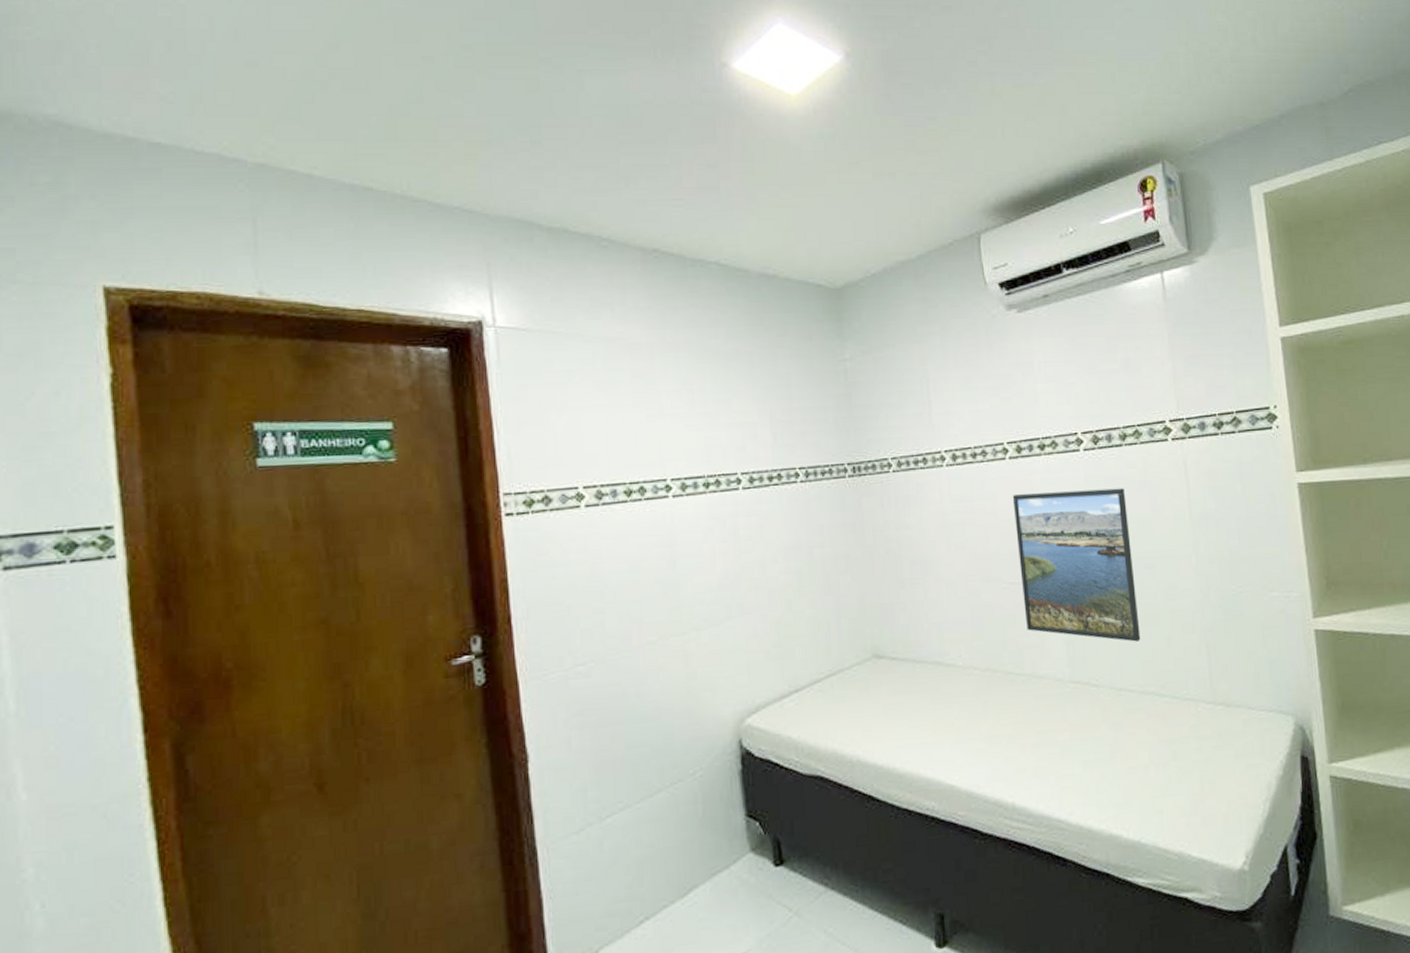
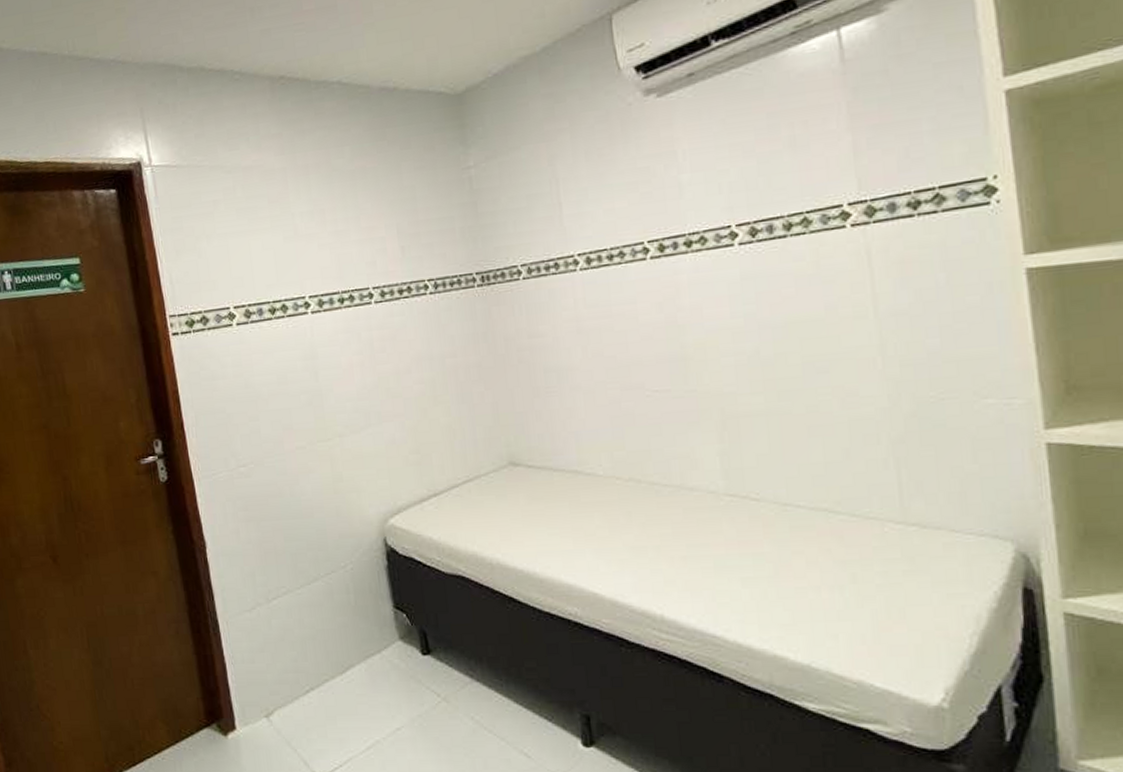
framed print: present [1012,488,1141,642] -> none [654,284,811,454]

